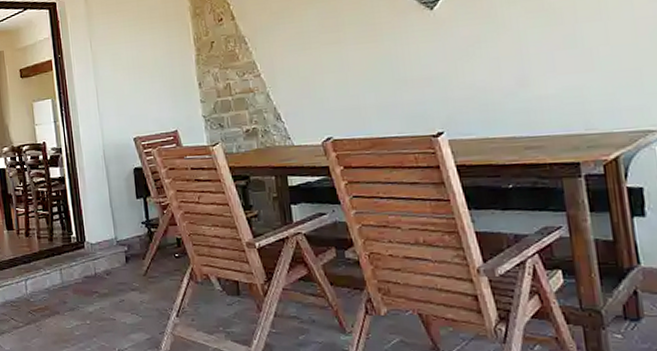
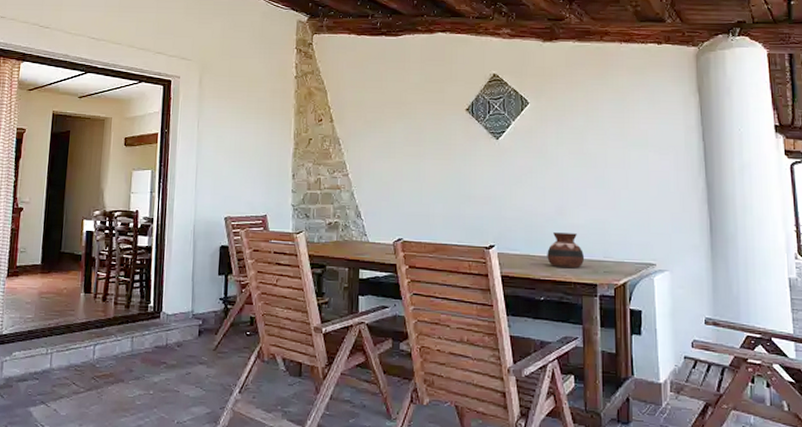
vase: none [510,106,561,149] -> present [547,232,585,269]

